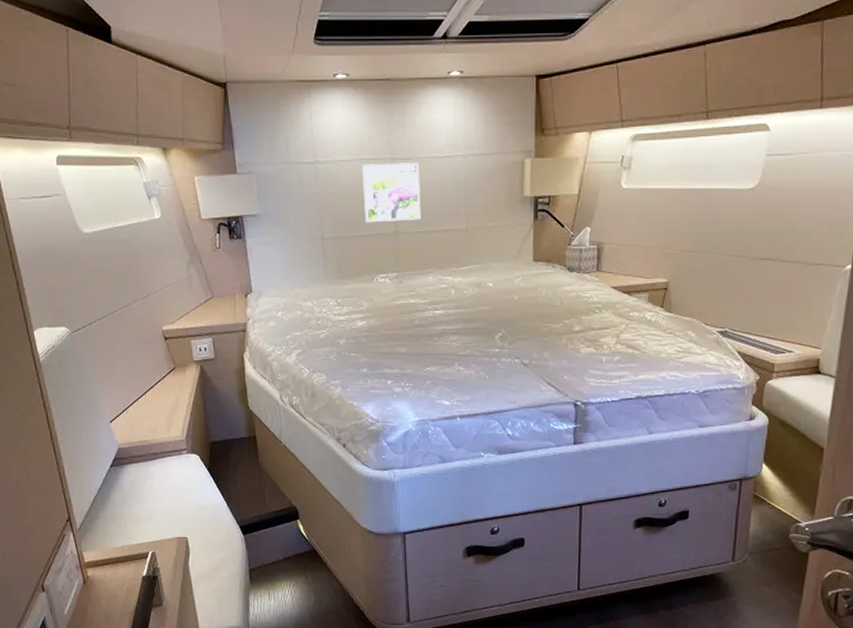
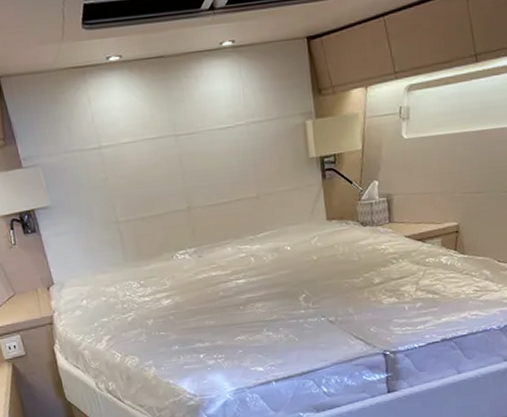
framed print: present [361,163,421,223] -> none [146,136,212,202]

